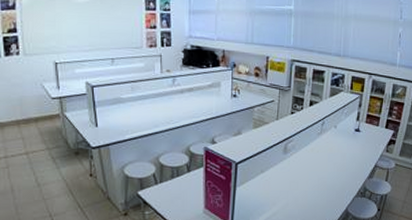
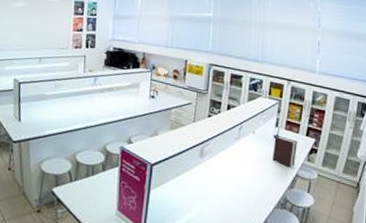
bible: none [353,129,377,158] -> present [273,136,297,167]

